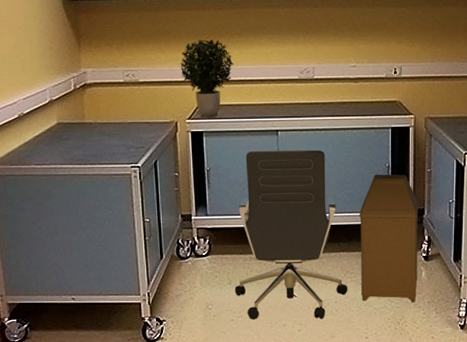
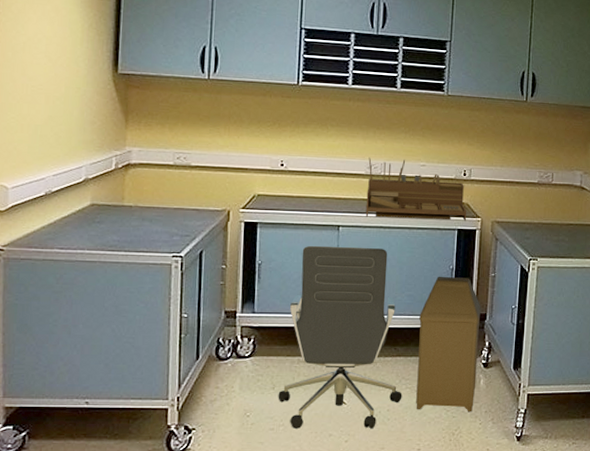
potted plant: present [180,39,234,117] -> none [238,126,298,208]
desk organizer: none [301,61,400,120] -> present [365,157,467,221]

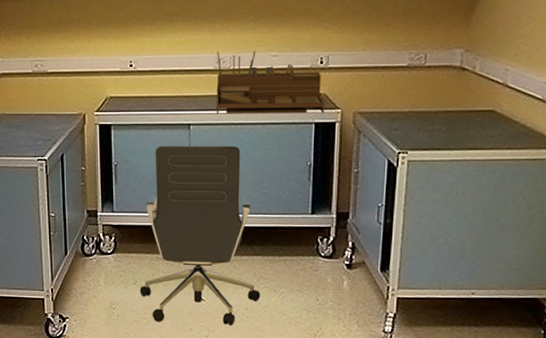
trash can: present [416,276,481,412] -> none [275,173,343,314]

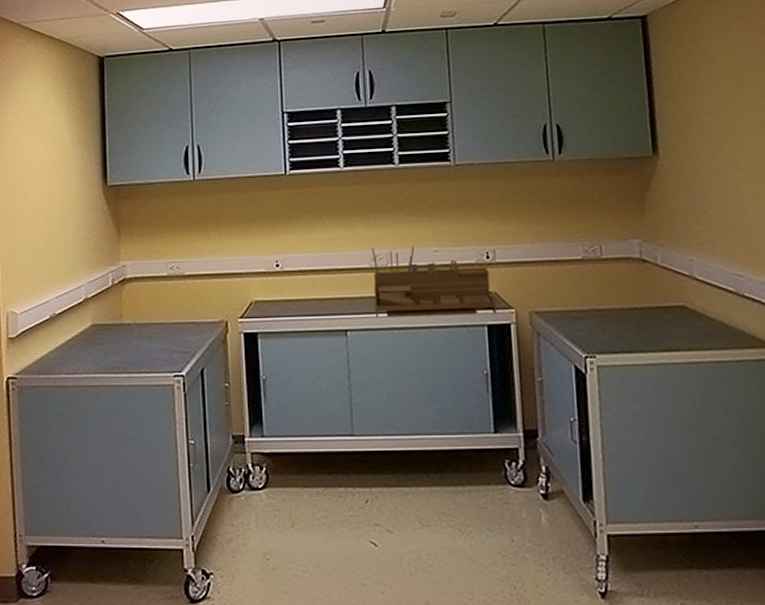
office chair: present [140,145,261,326] -> none [298,354,444,578]

